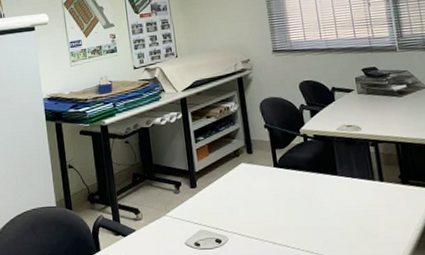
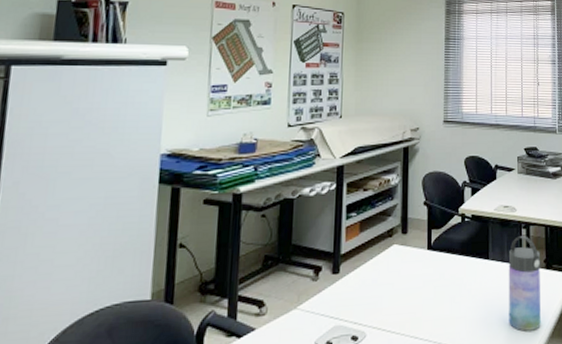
water bottle: none [358,153,403,242] -> present [508,236,541,332]

